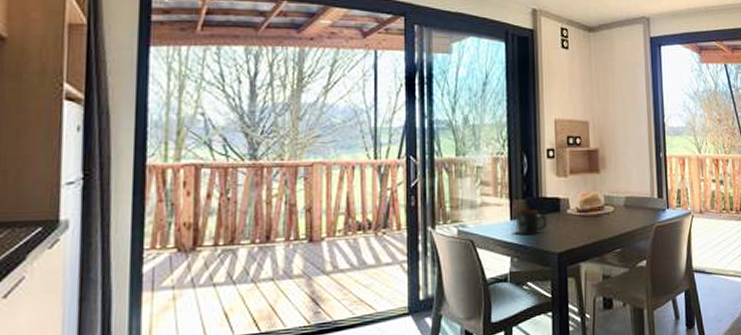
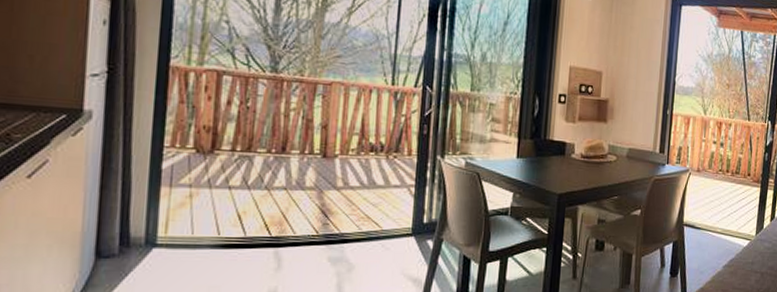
mug: present [516,209,547,236] -> none [522,149,552,175]

